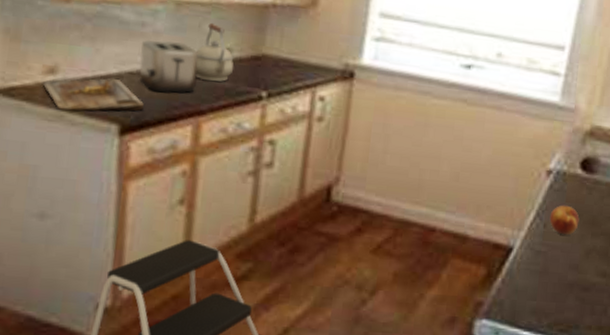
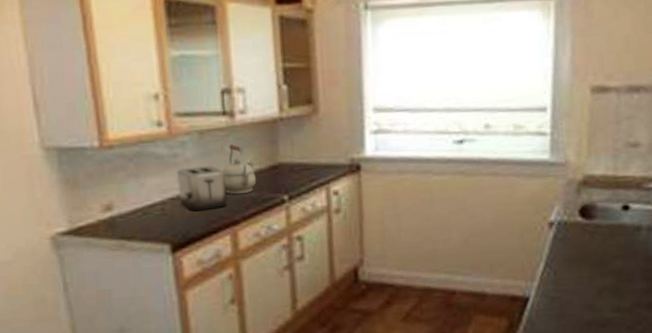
cutting board: present [42,78,144,112] -> none [102,206,187,241]
fruit: present [549,205,580,235] -> none [558,251,587,279]

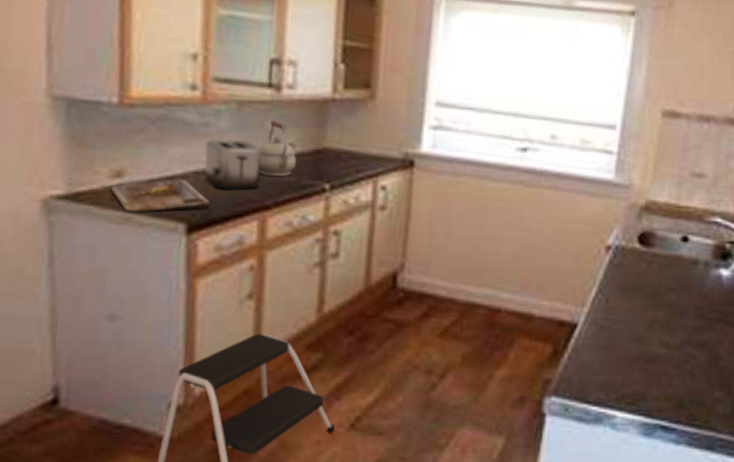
cutting board: none [102,206,187,241] -> present [109,179,210,214]

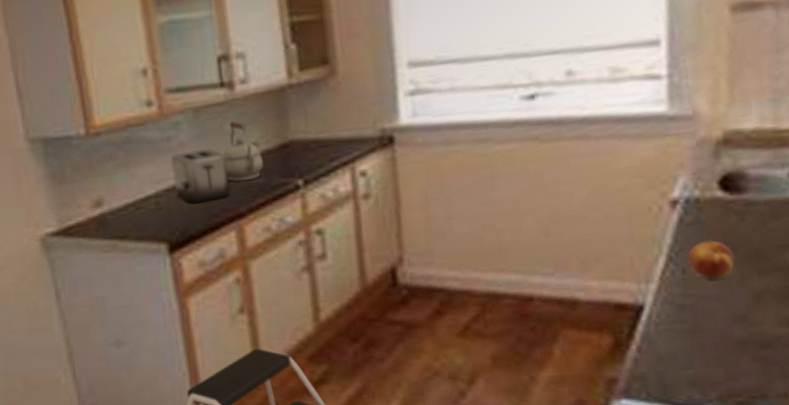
cutting board: present [109,179,210,214] -> none [92,199,186,241]
fruit: none [611,279,640,309] -> present [687,240,735,280]

